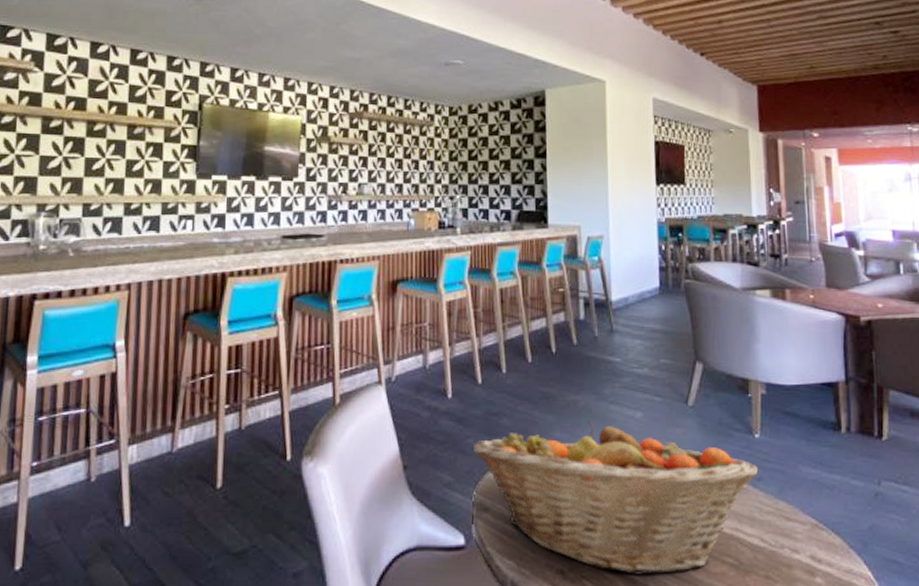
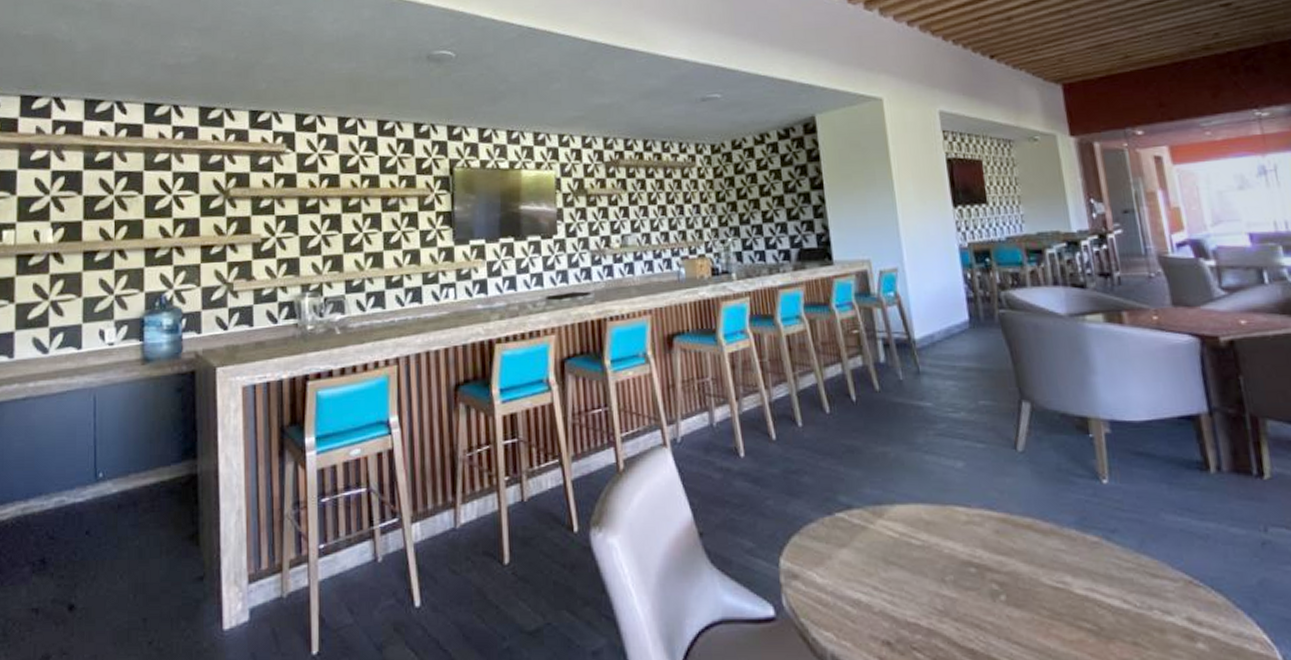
fruit basket: present [473,420,759,575] -> none [774,473,1112,645]

